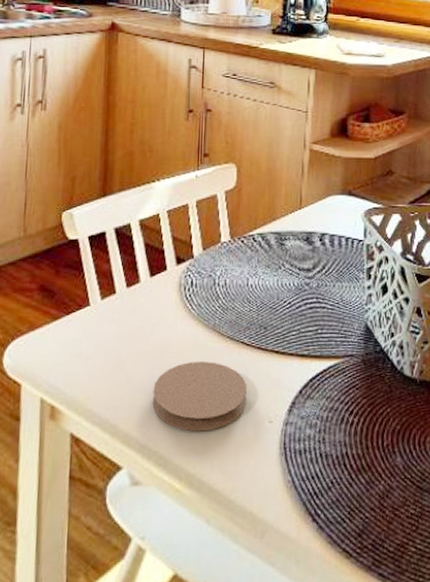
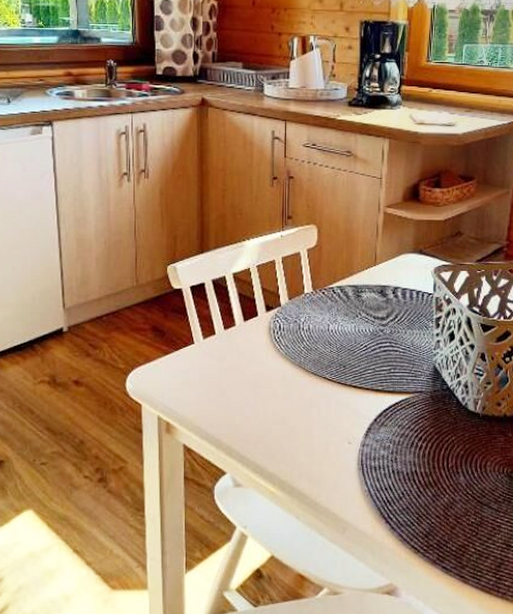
coaster: present [152,360,247,432] -> none [249,391,329,448]

